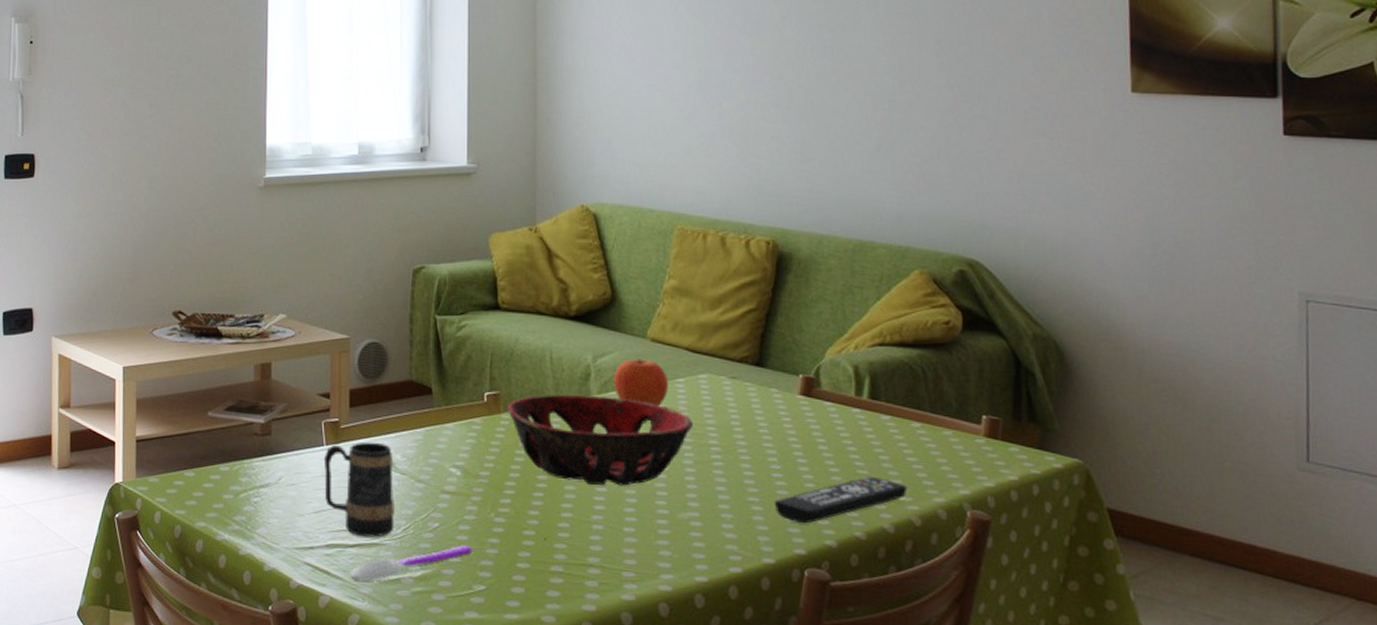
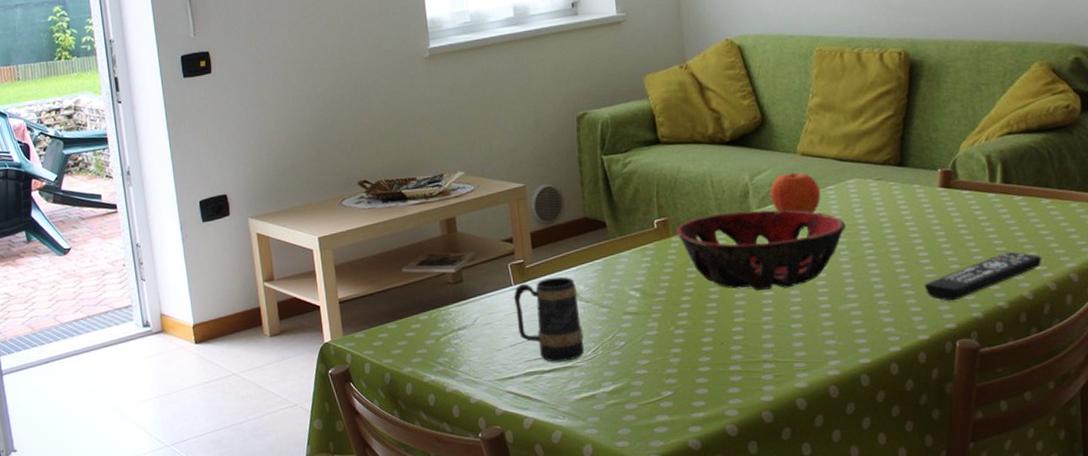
spoon: present [349,545,472,581] -> none [548,358,657,401]

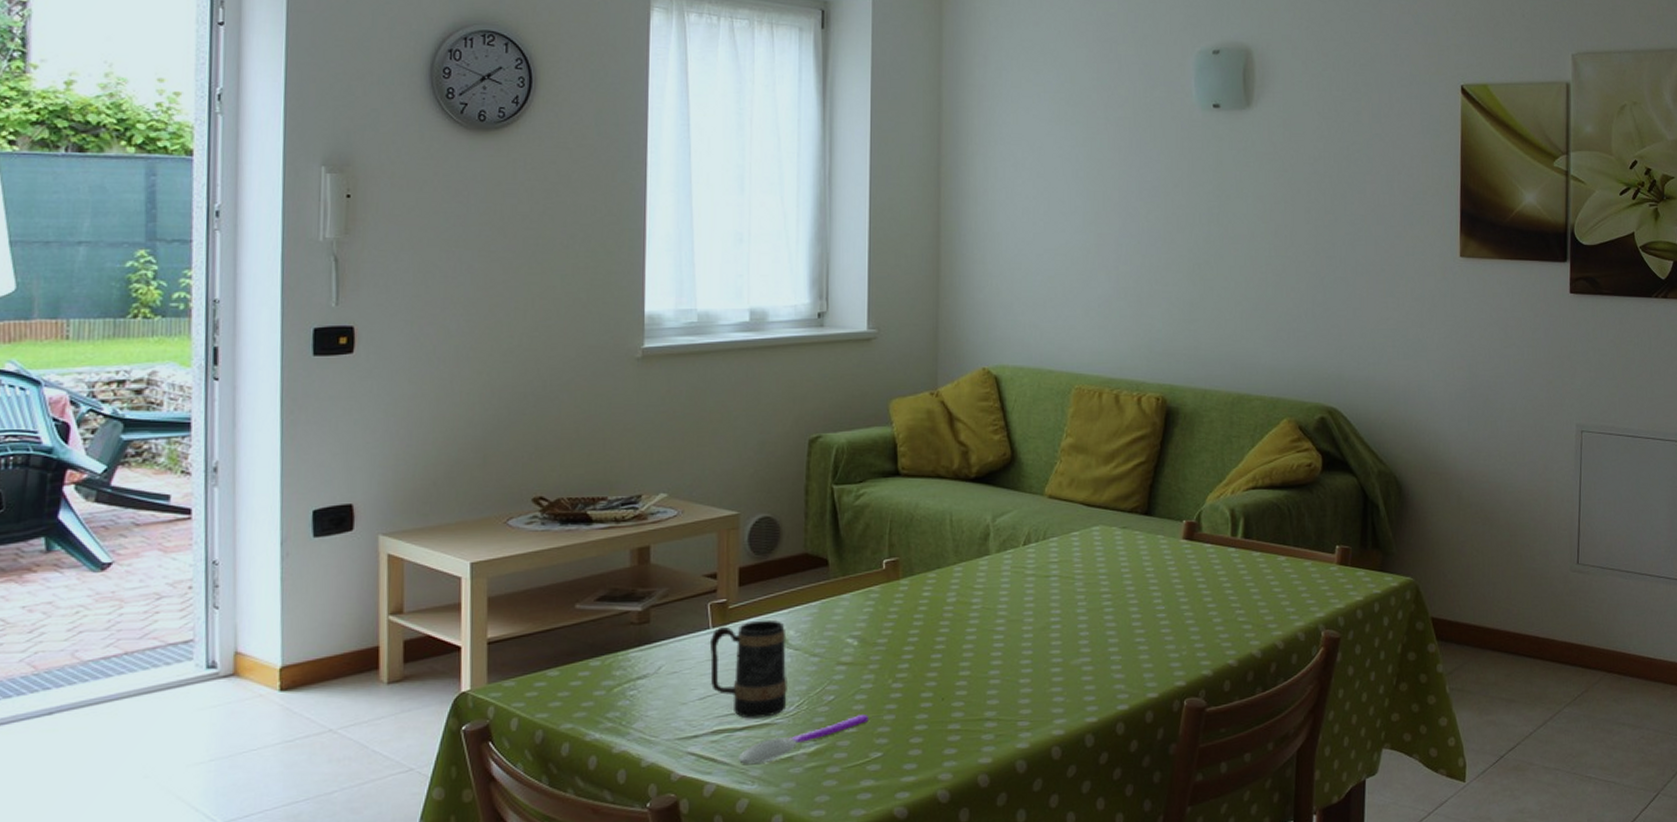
spoon: none [548,358,657,401] -> present [738,715,869,764]
decorative bowl: present [675,209,845,290] -> none [905,554,1085,641]
fruit: present [770,172,821,214] -> none [1012,516,1065,560]
remote control: present [924,252,1042,301] -> none [1158,609,1273,658]

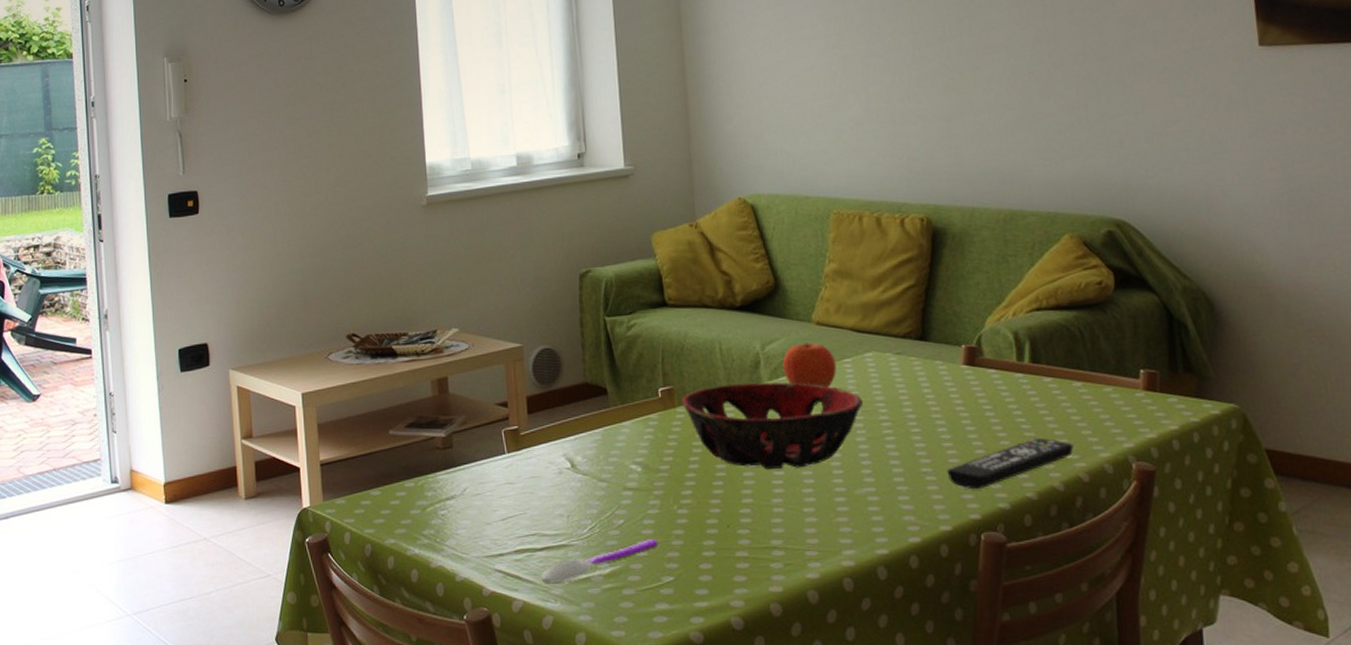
mug: present [709,619,787,719] -> none [506,446,581,540]
decorative bowl: none [905,554,1085,641] -> present [680,382,862,469]
fruit: none [1012,516,1065,560] -> present [782,343,837,388]
remote control: none [1158,609,1273,658] -> present [946,438,1074,490]

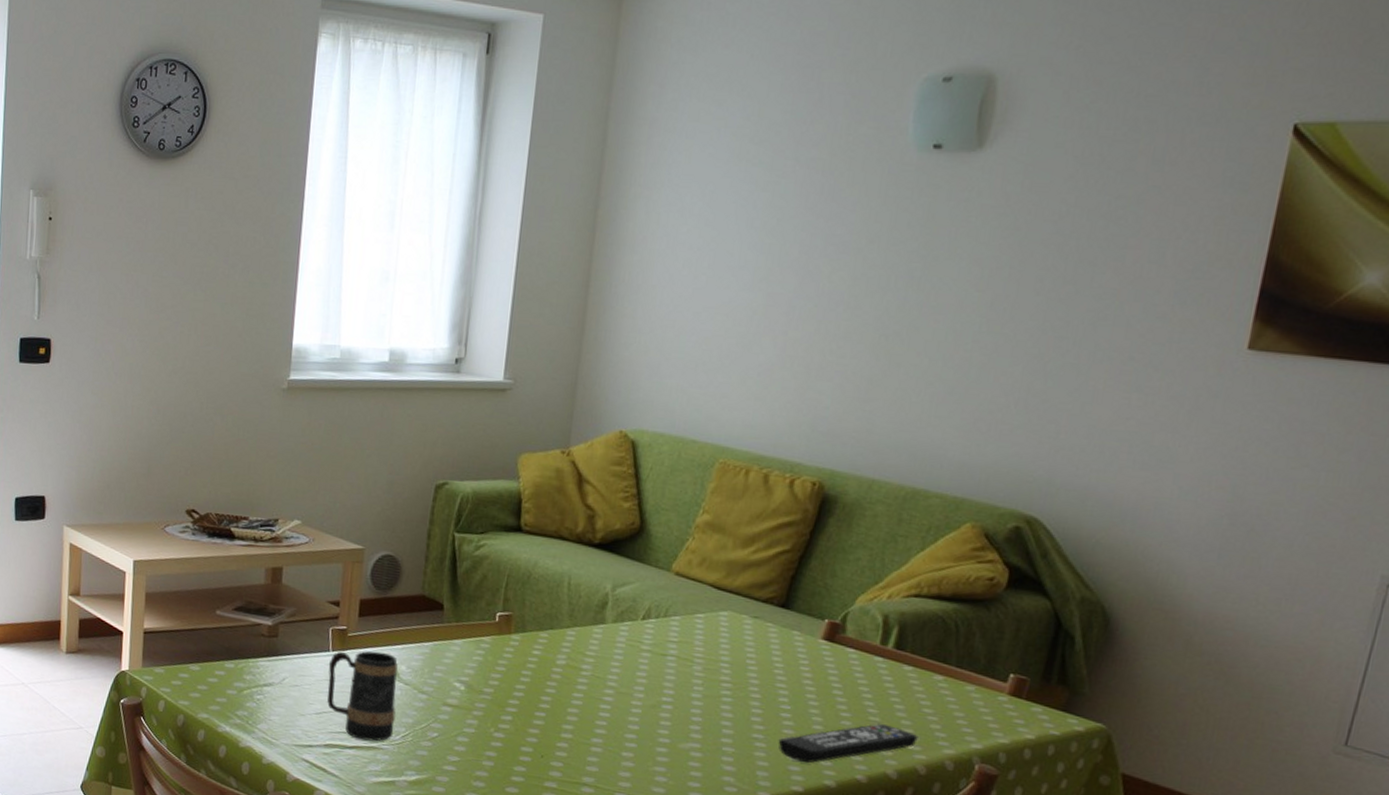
mug: none [506,446,581,540] -> present [327,650,398,742]
spoon: present [540,539,658,583] -> none [345,756,469,781]
decorative bowl: present [680,382,862,469] -> none [517,619,706,714]
fruit: present [782,343,837,388] -> none [630,591,688,640]

